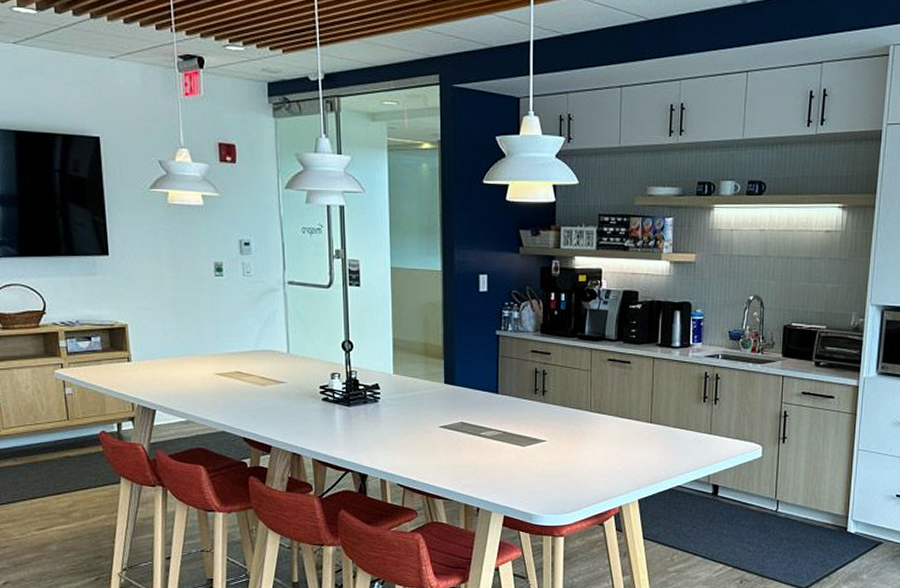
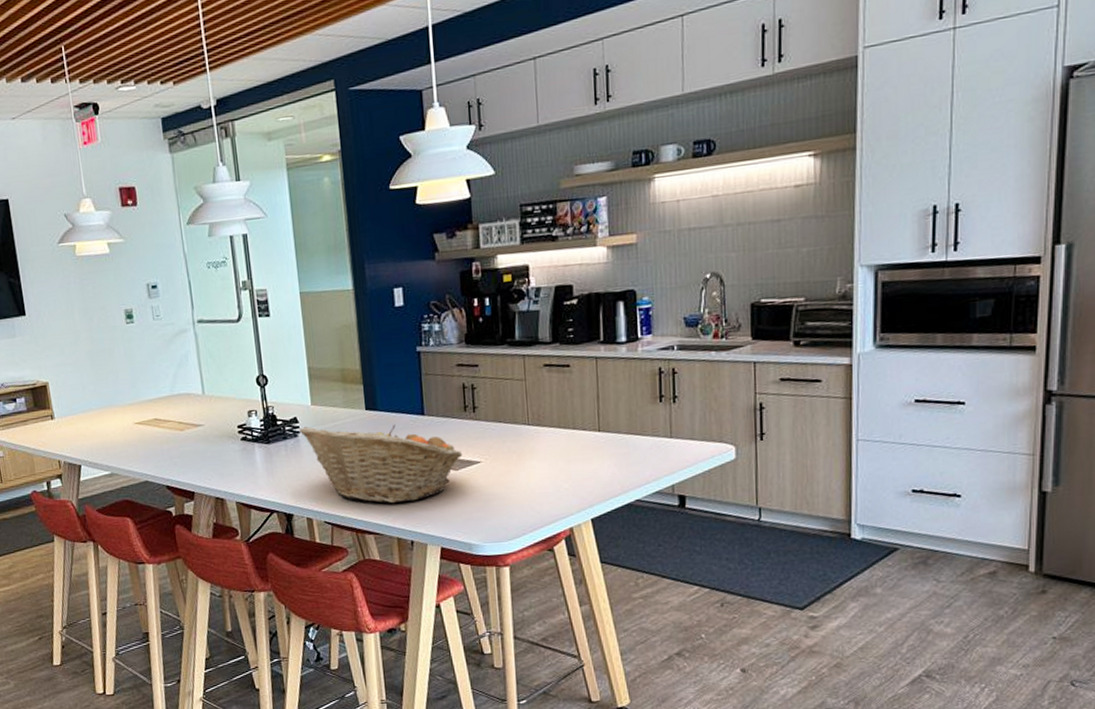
fruit basket: none [379,394,530,471] -> present [299,424,463,503]

